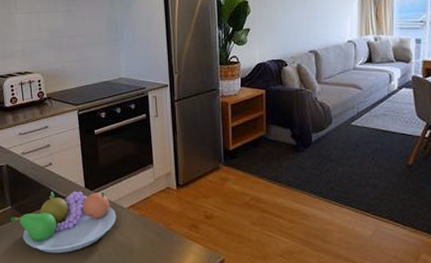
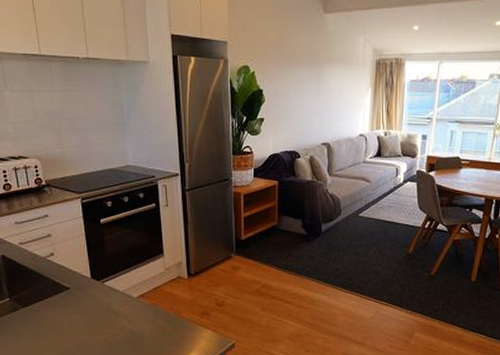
fruit bowl: present [10,191,117,254] -> none [9,281,126,344]

